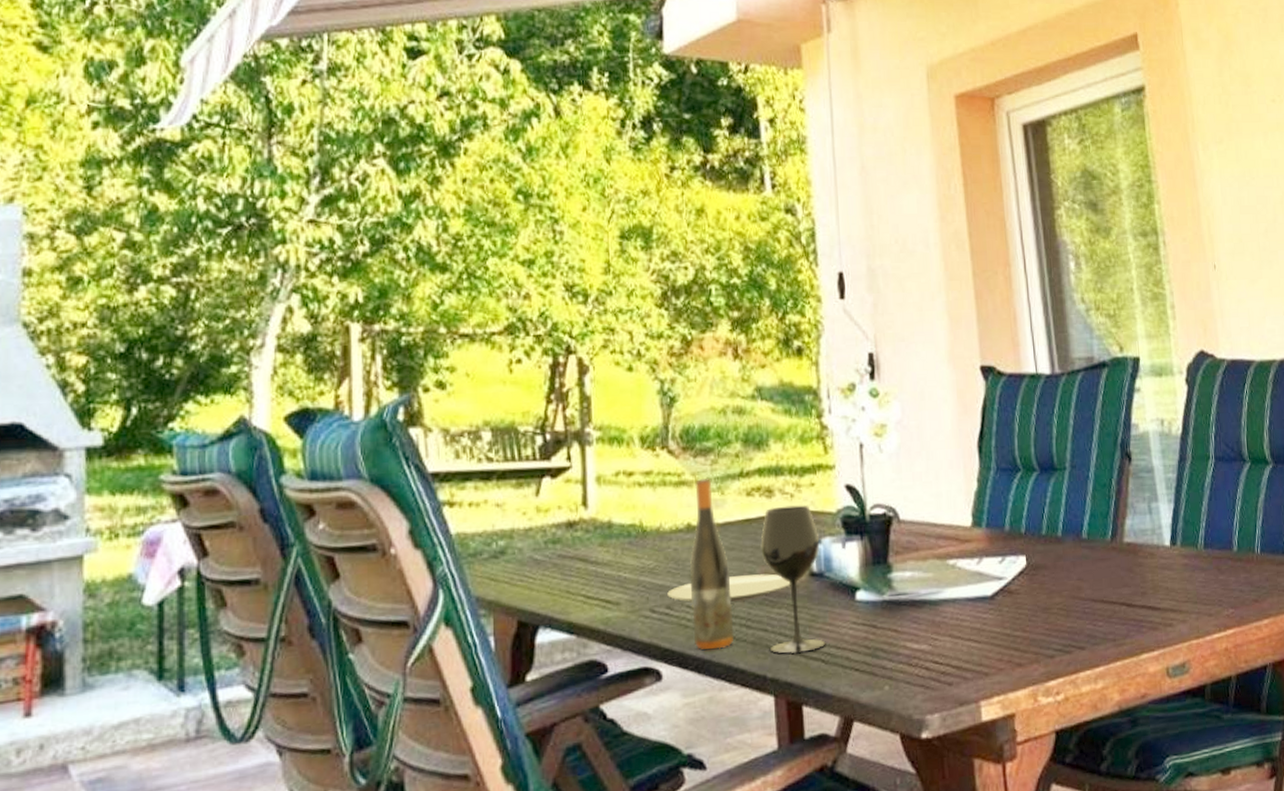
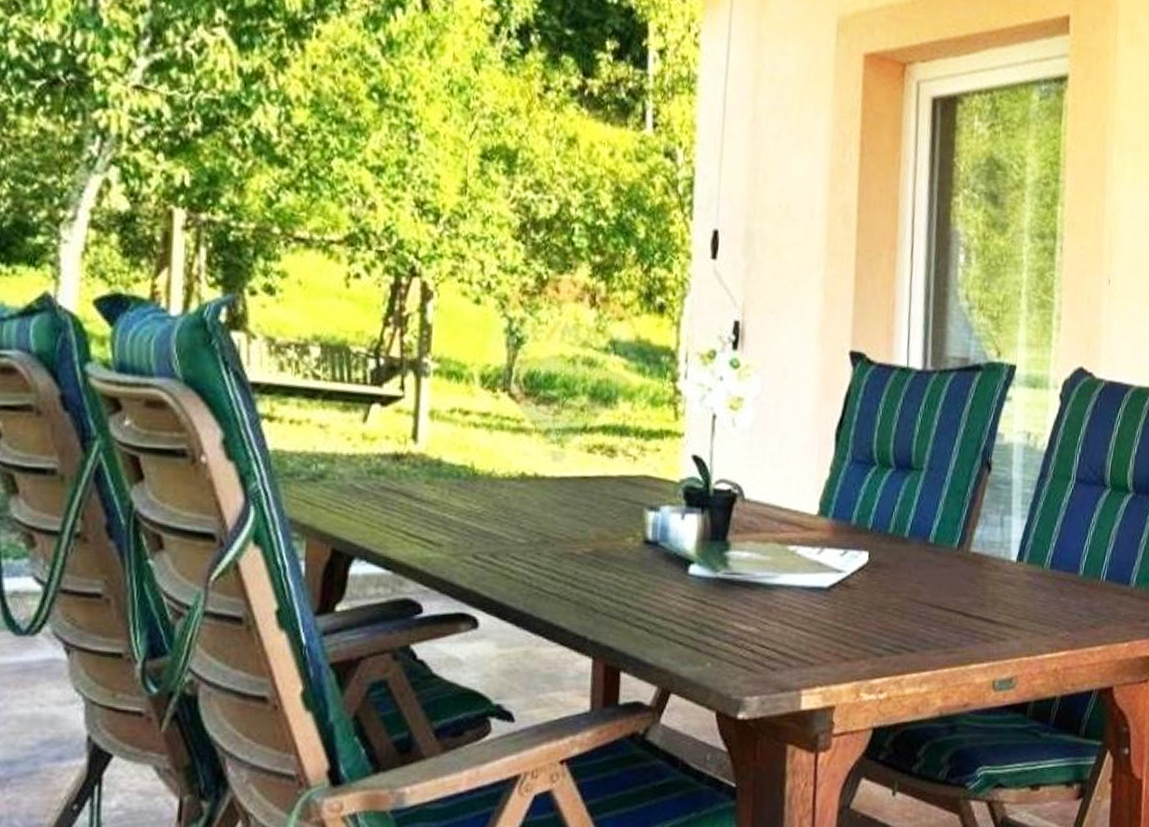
plate: present [667,574,791,602] -> none [493,533,623,559]
wine bottle: present [689,479,735,649] -> none [516,428,562,605]
wineglass: present [760,504,826,654] -> none [594,467,658,620]

